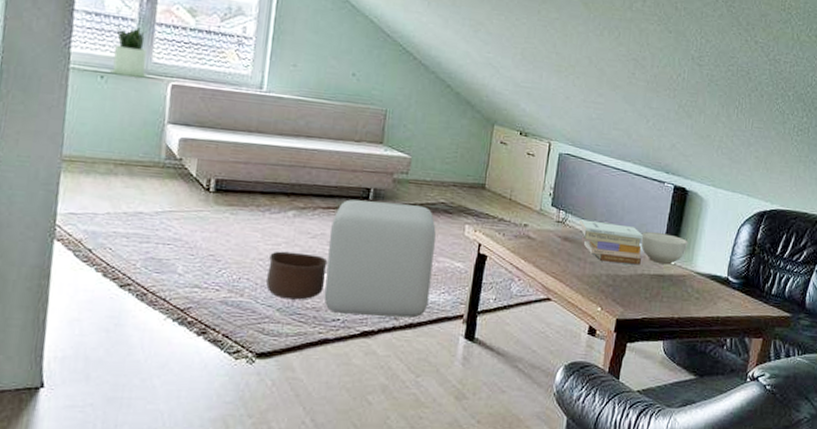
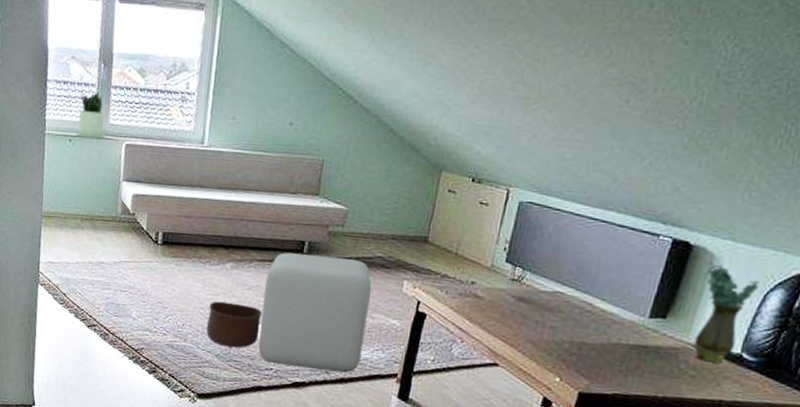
books: present [579,219,644,265] -> none [539,277,624,333]
bowl: present [641,231,688,265] -> none [618,293,687,335]
vase: none [695,204,734,286] -> present [693,262,759,364]

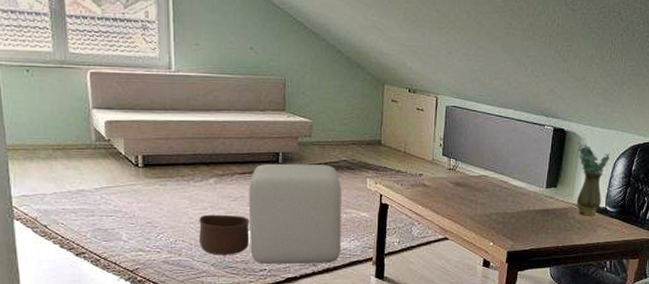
planter: present [75,91,106,140] -> none [32,20,68,69]

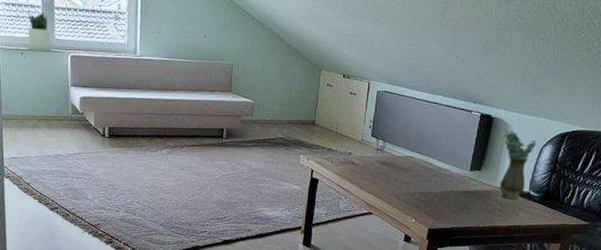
planter: none [32,20,68,69] -> present [26,12,53,53]
basket: present [199,214,250,255] -> none [151,180,195,217]
pouf: present [249,164,341,264] -> none [194,138,277,230]

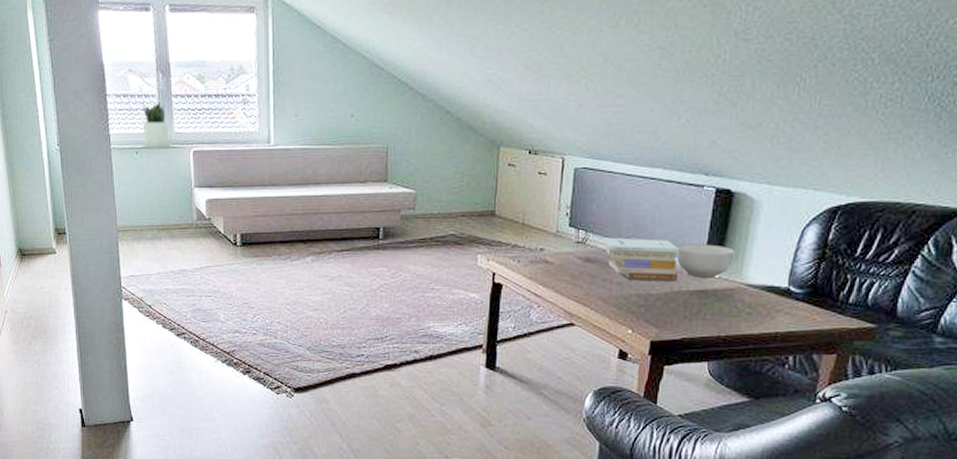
books: none [396,146,453,184] -> present [602,237,680,282]
bowl: none [450,154,493,183] -> present [676,243,736,279]
vase: present [499,128,536,200] -> none [746,206,796,298]

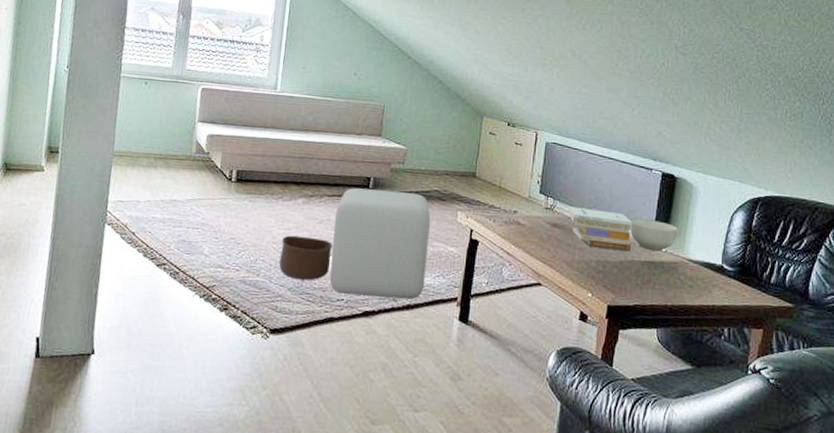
planter: present [141,102,173,150] -> none [151,39,183,84]
basket: none [295,295,347,339] -> present [279,235,333,281]
pouf: none [347,240,448,350] -> present [329,188,431,300]

